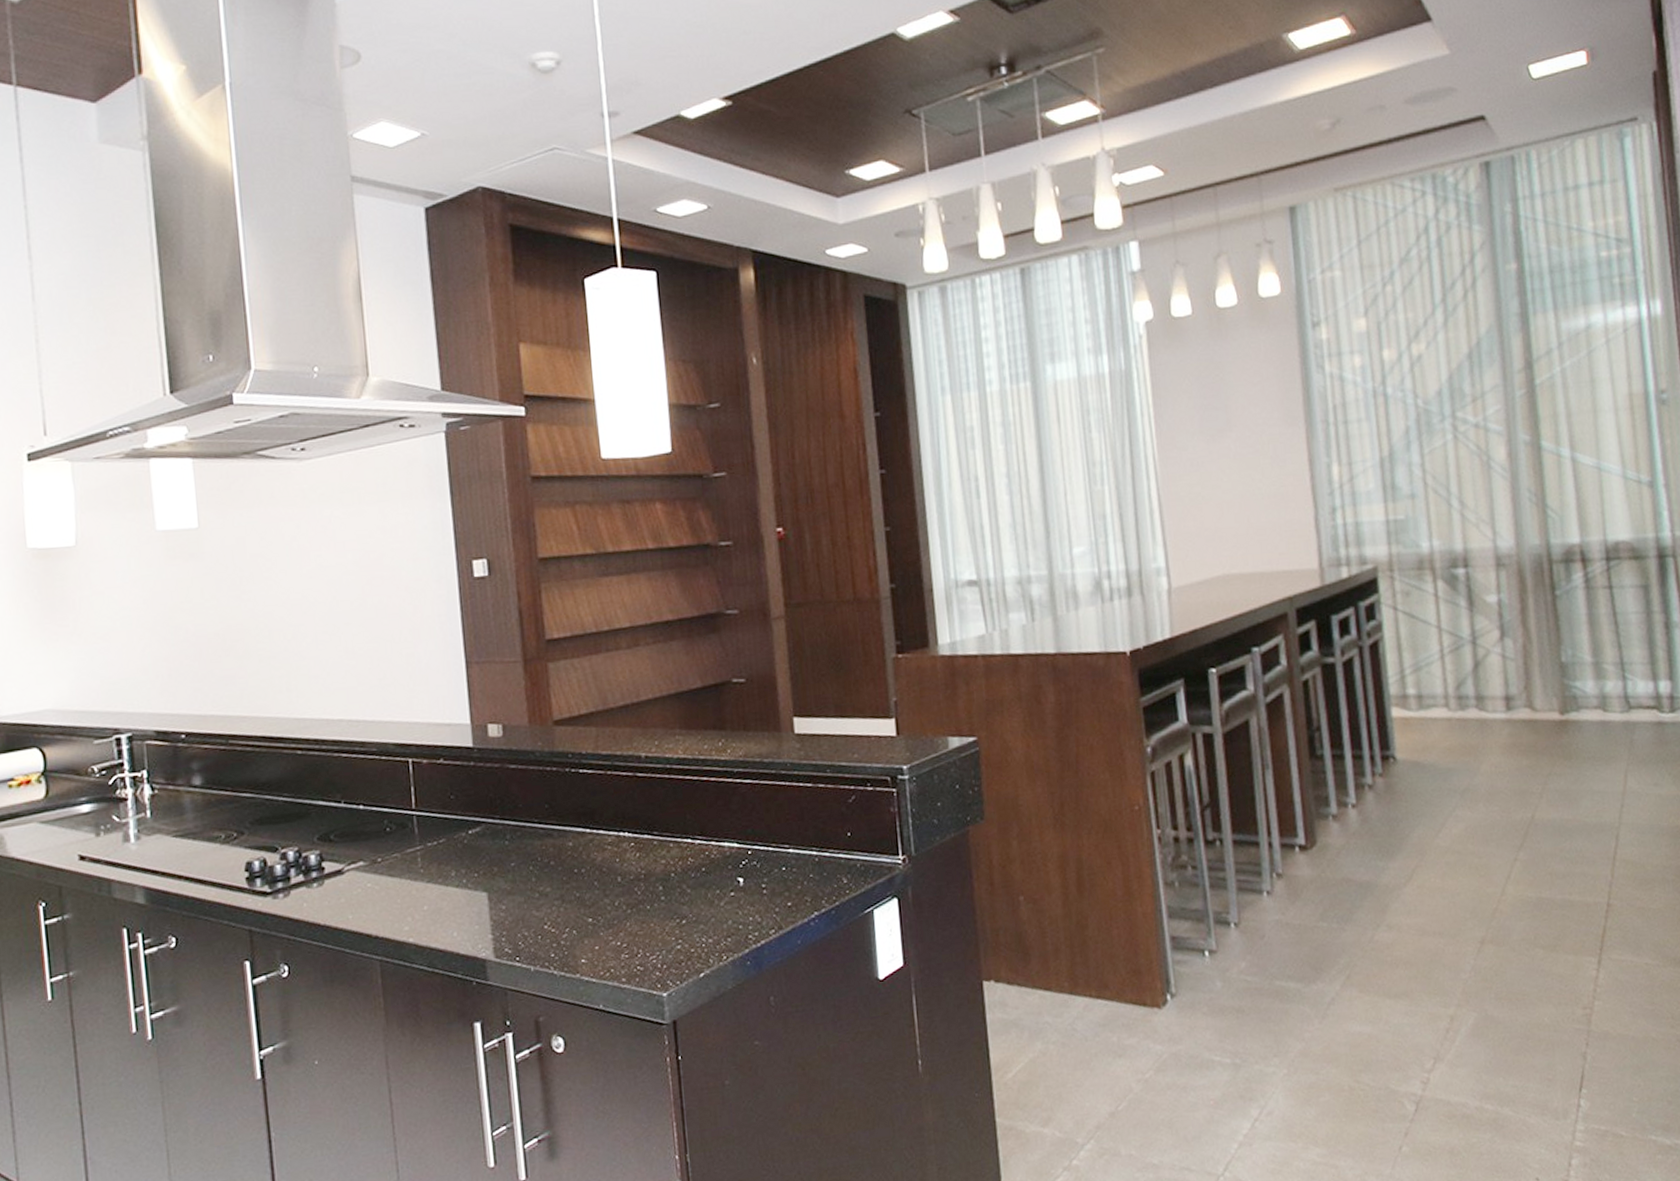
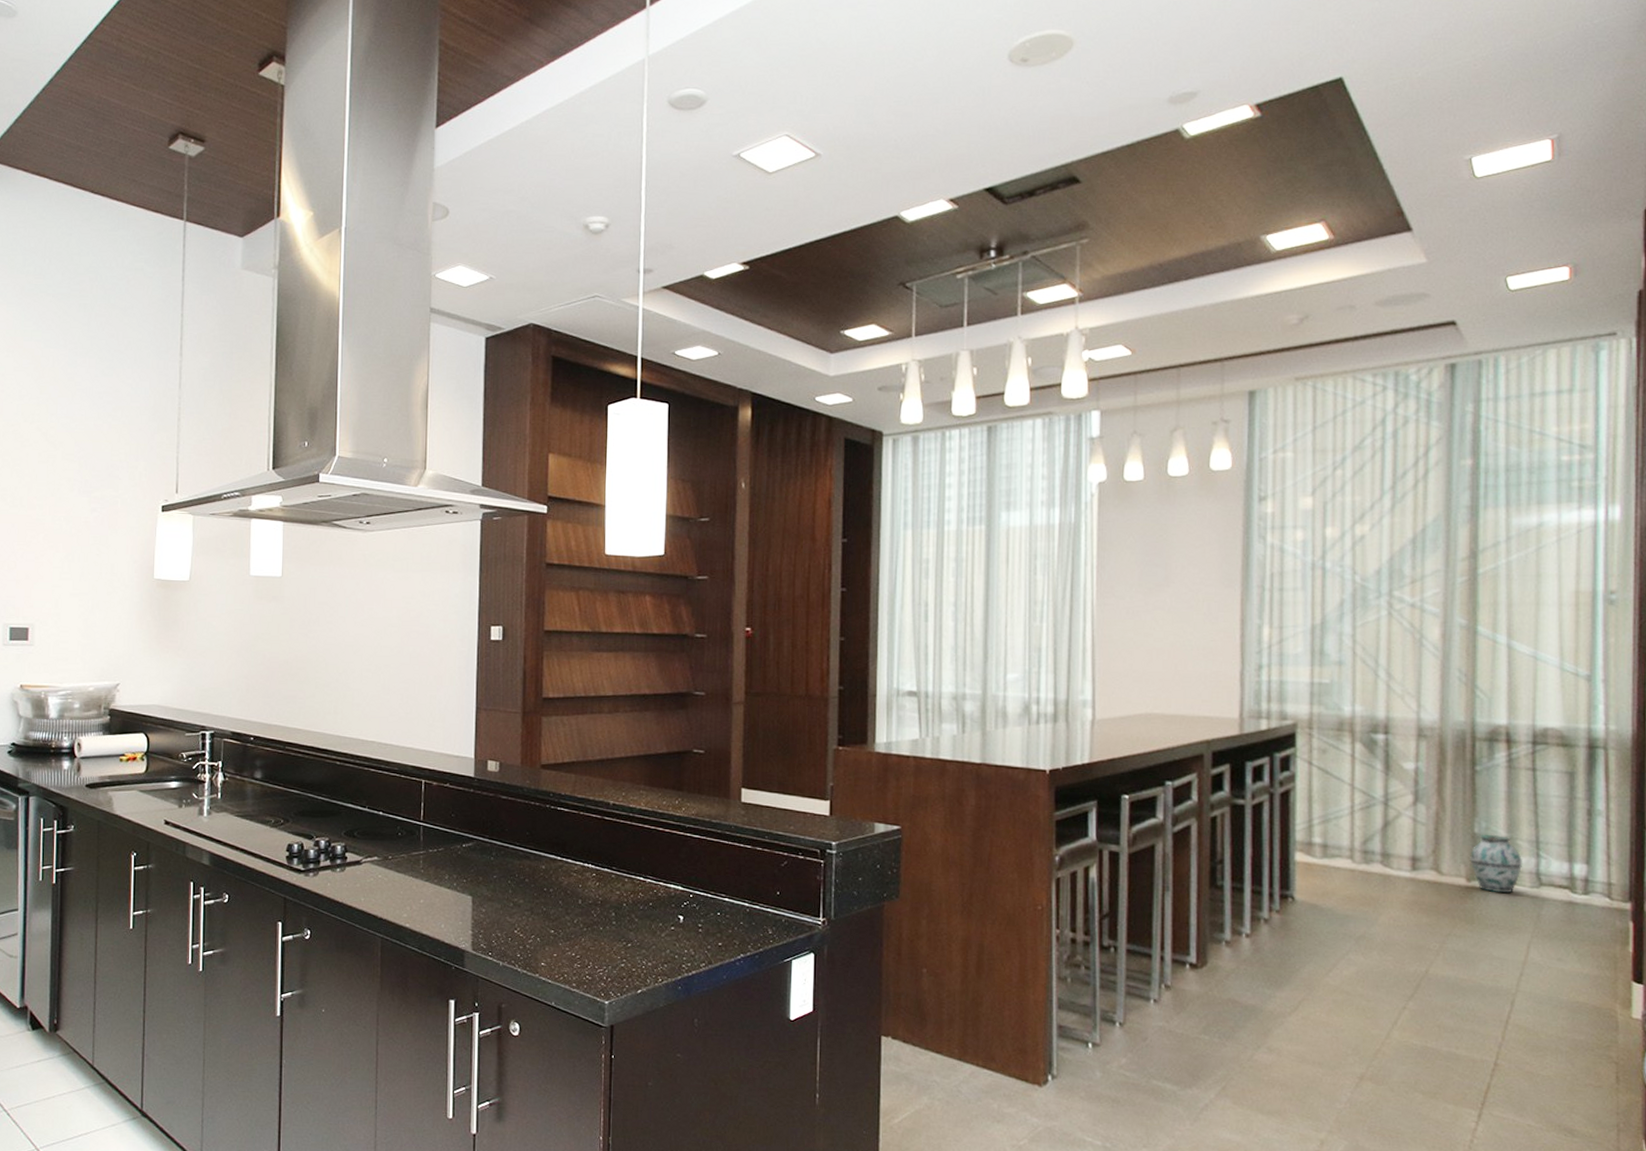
vase: none [1560,661,1611,723] -> present [1470,834,1523,894]

